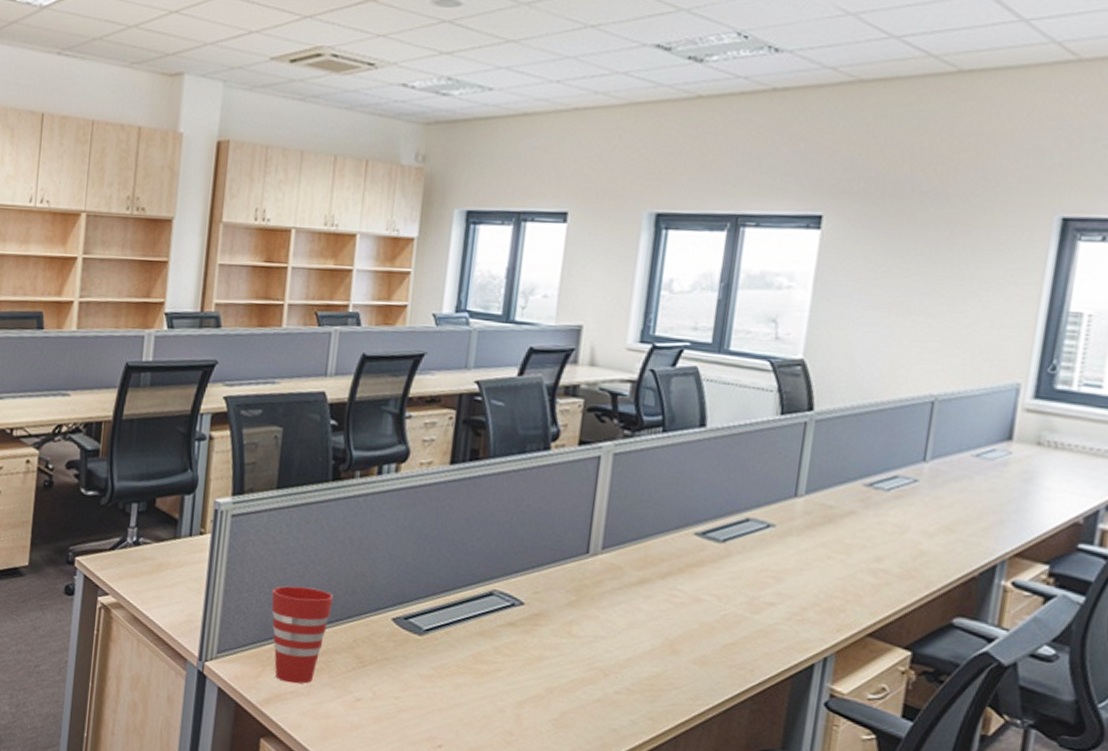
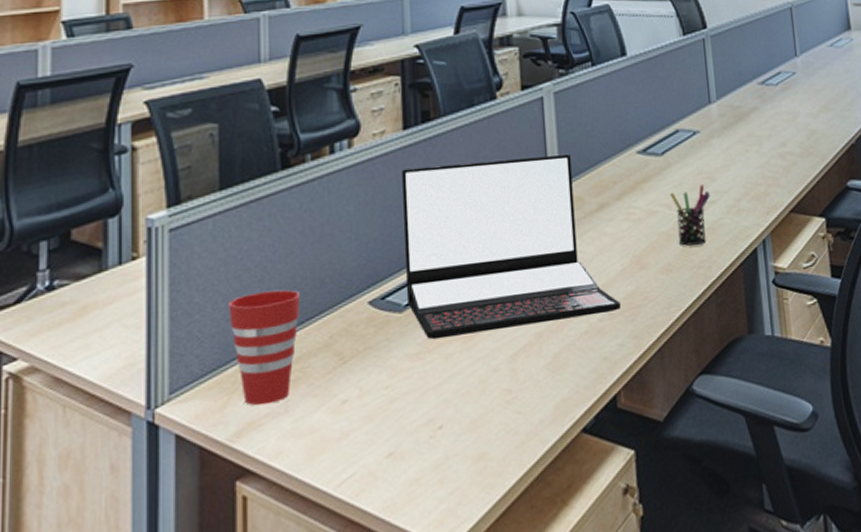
laptop: none [427,502,642,688] -> present [401,153,621,340]
pen holder: none [721,583,772,646] -> present [670,185,711,246]

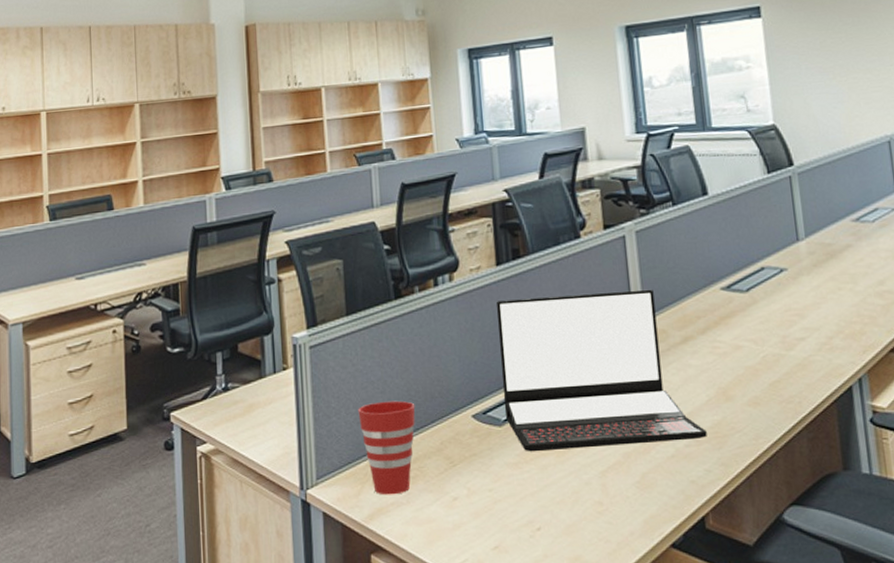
pen holder: present [670,185,711,246] -> none [756,321,800,381]

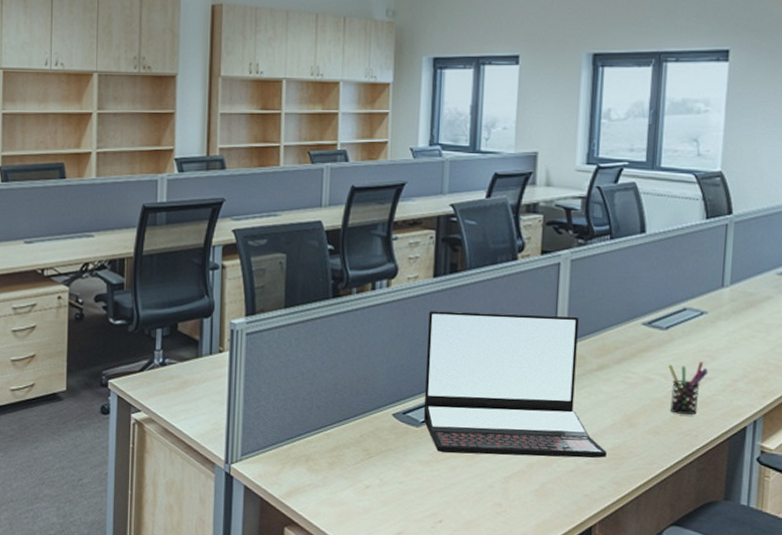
cup: present [358,400,415,495] -> none [286,392,341,477]
pen holder: none [756,321,800,381] -> present [668,361,709,415]

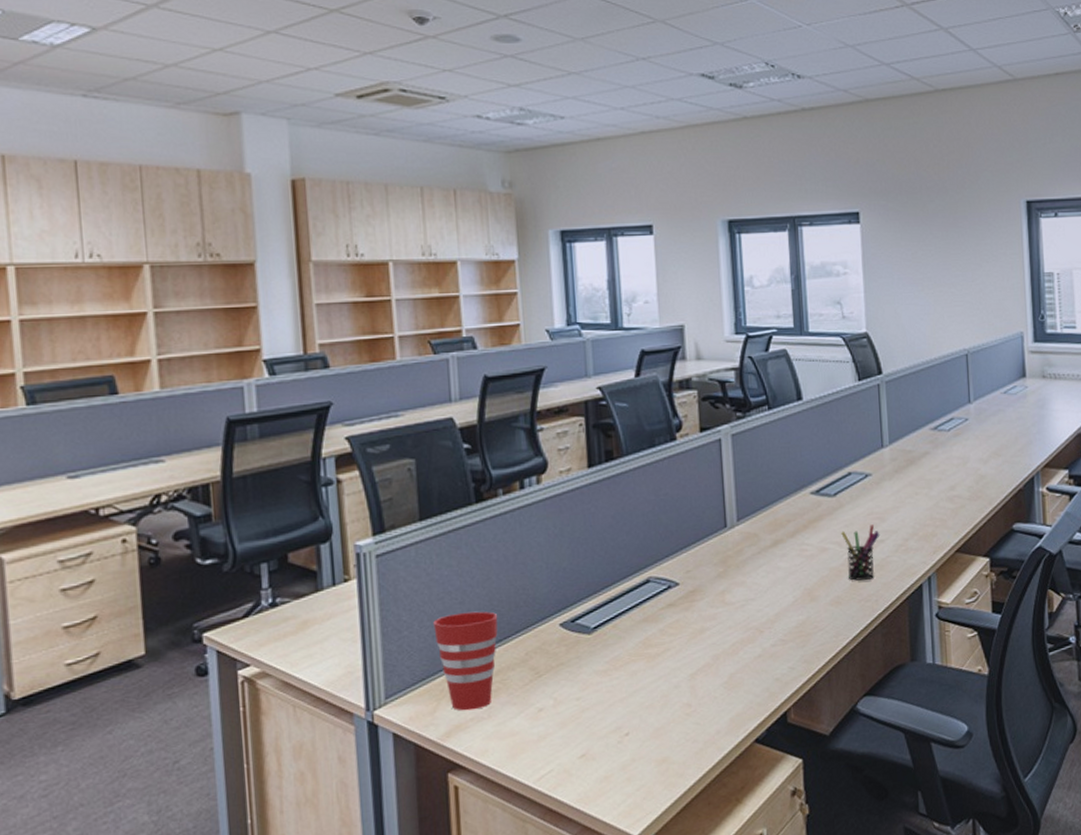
cup: none [286,392,341,477] -> present [433,611,498,711]
laptop: present [423,311,607,458] -> none [587,493,792,659]

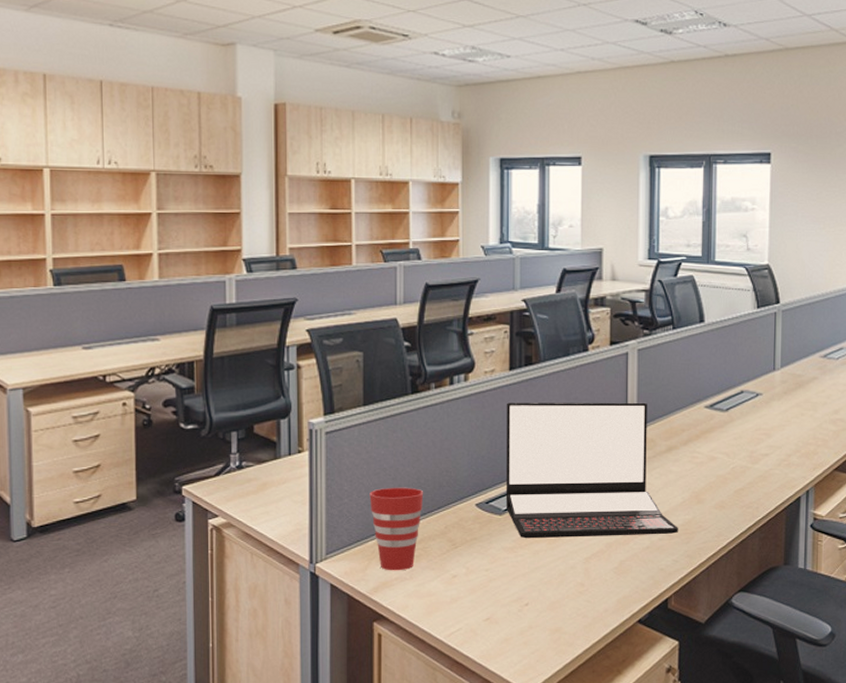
laptop: none [587,493,792,659] -> present [505,402,678,539]
pen holder: present [841,524,880,581] -> none [730,439,766,488]

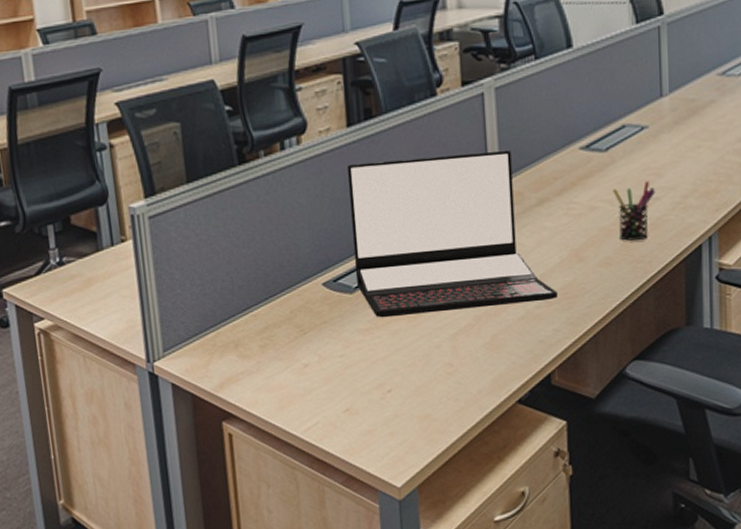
cup: present [369,487,424,571] -> none [203,270,264,365]
pen holder: none [730,439,766,488] -> present [612,181,656,241]

